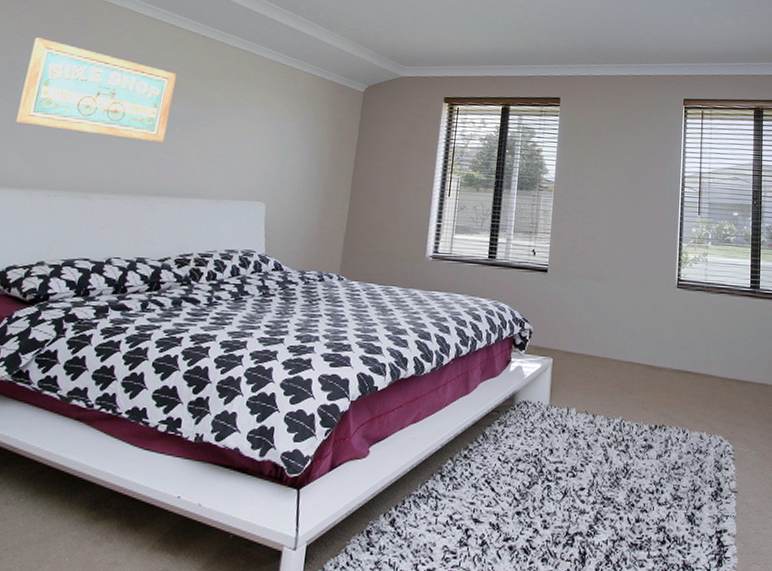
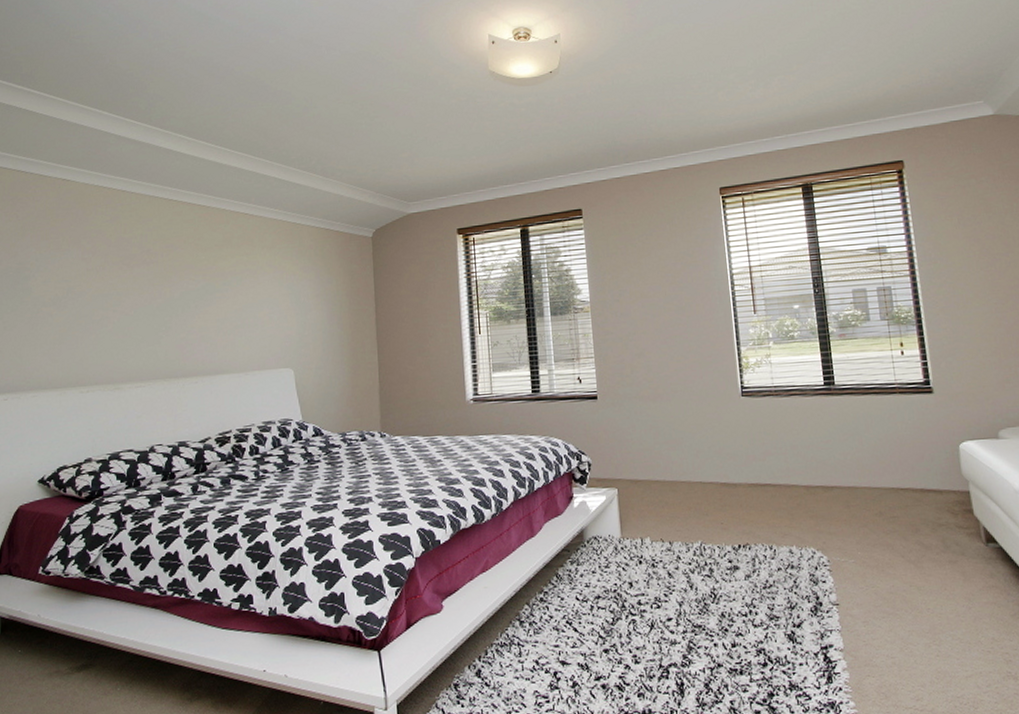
wall art: present [16,37,177,142] -> none [35,234,182,325]

